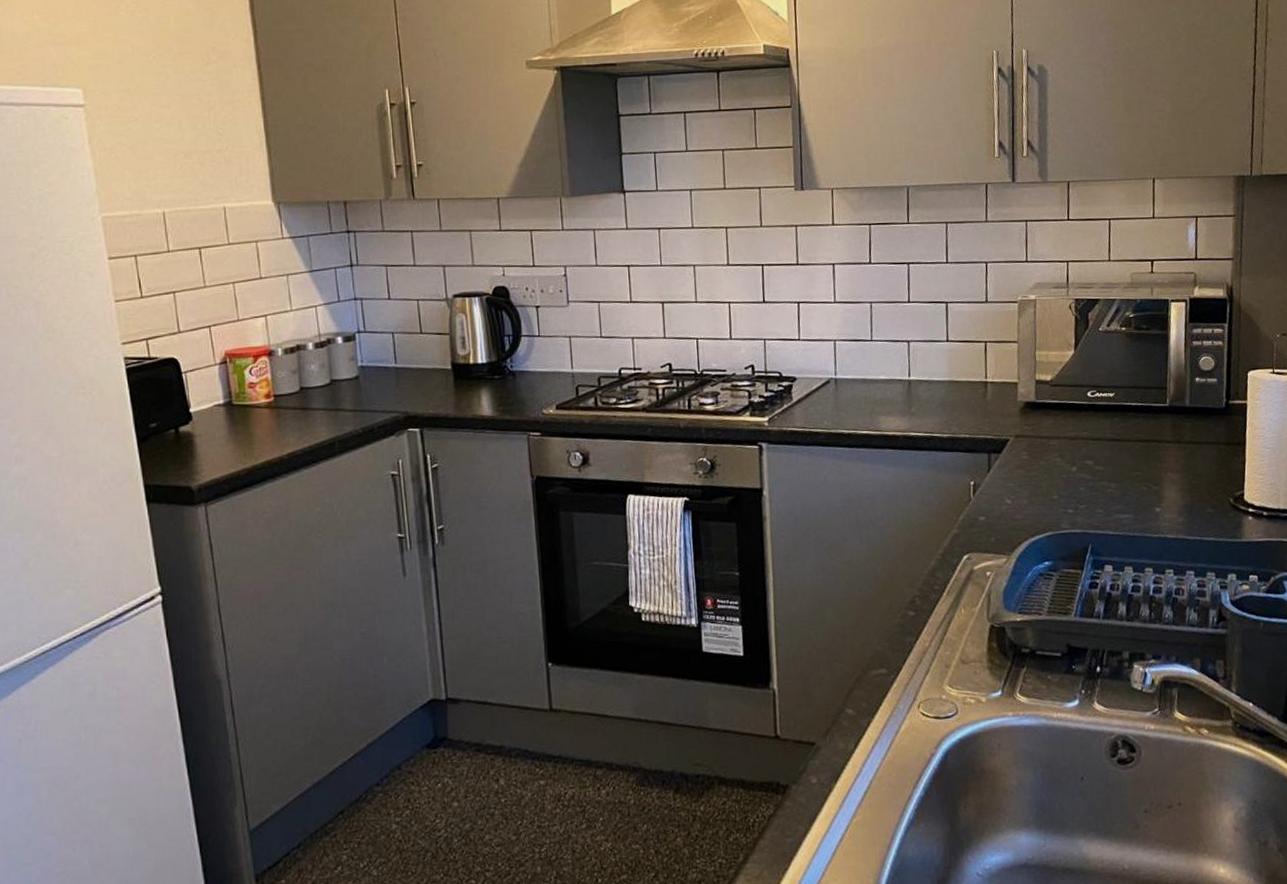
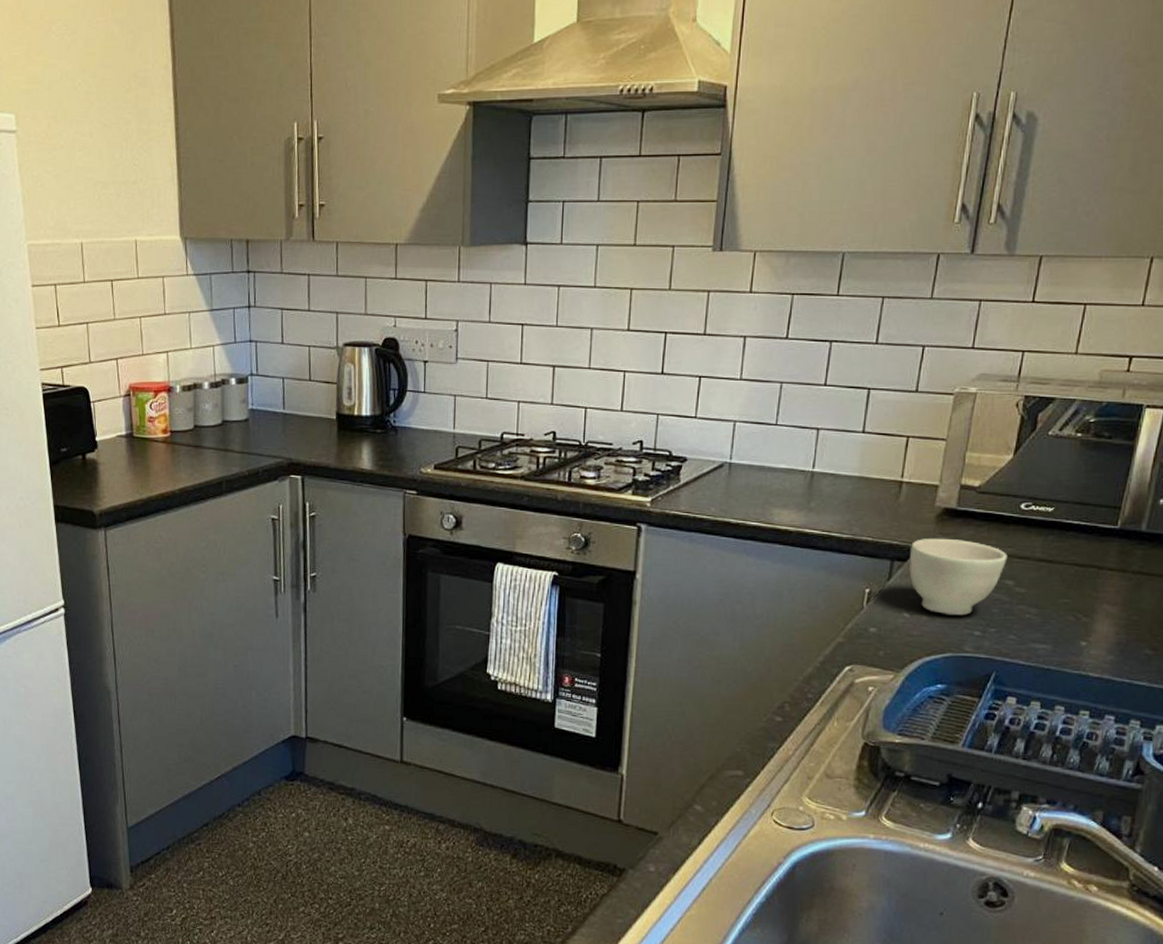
bowl: none [1003,428,1084,498] -> present [909,538,1008,616]

